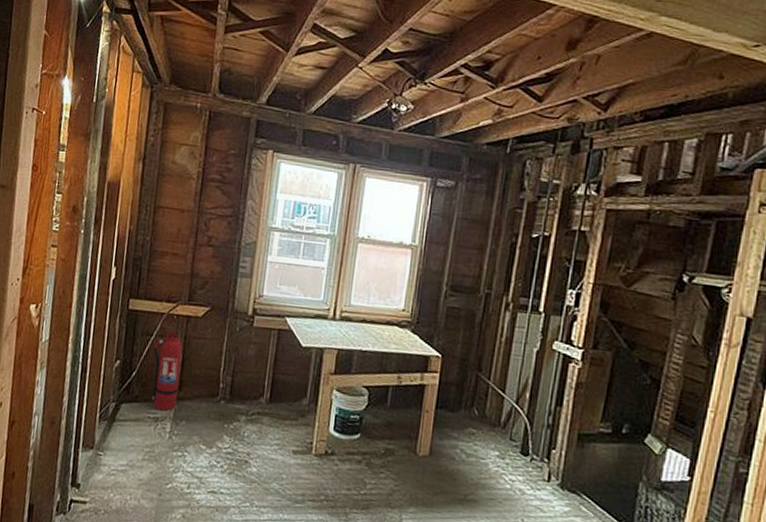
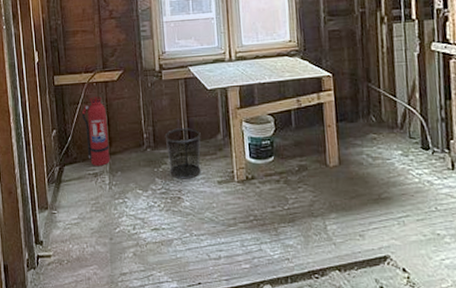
waste bin: none [241,383,285,443] -> present [164,128,201,179]

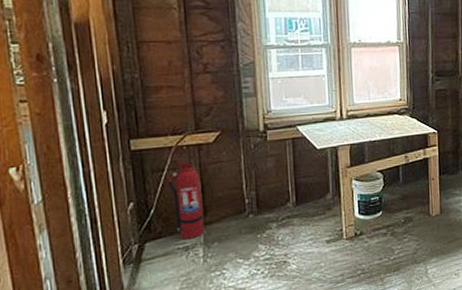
waste bin: present [164,128,201,179] -> none [269,189,309,243]

